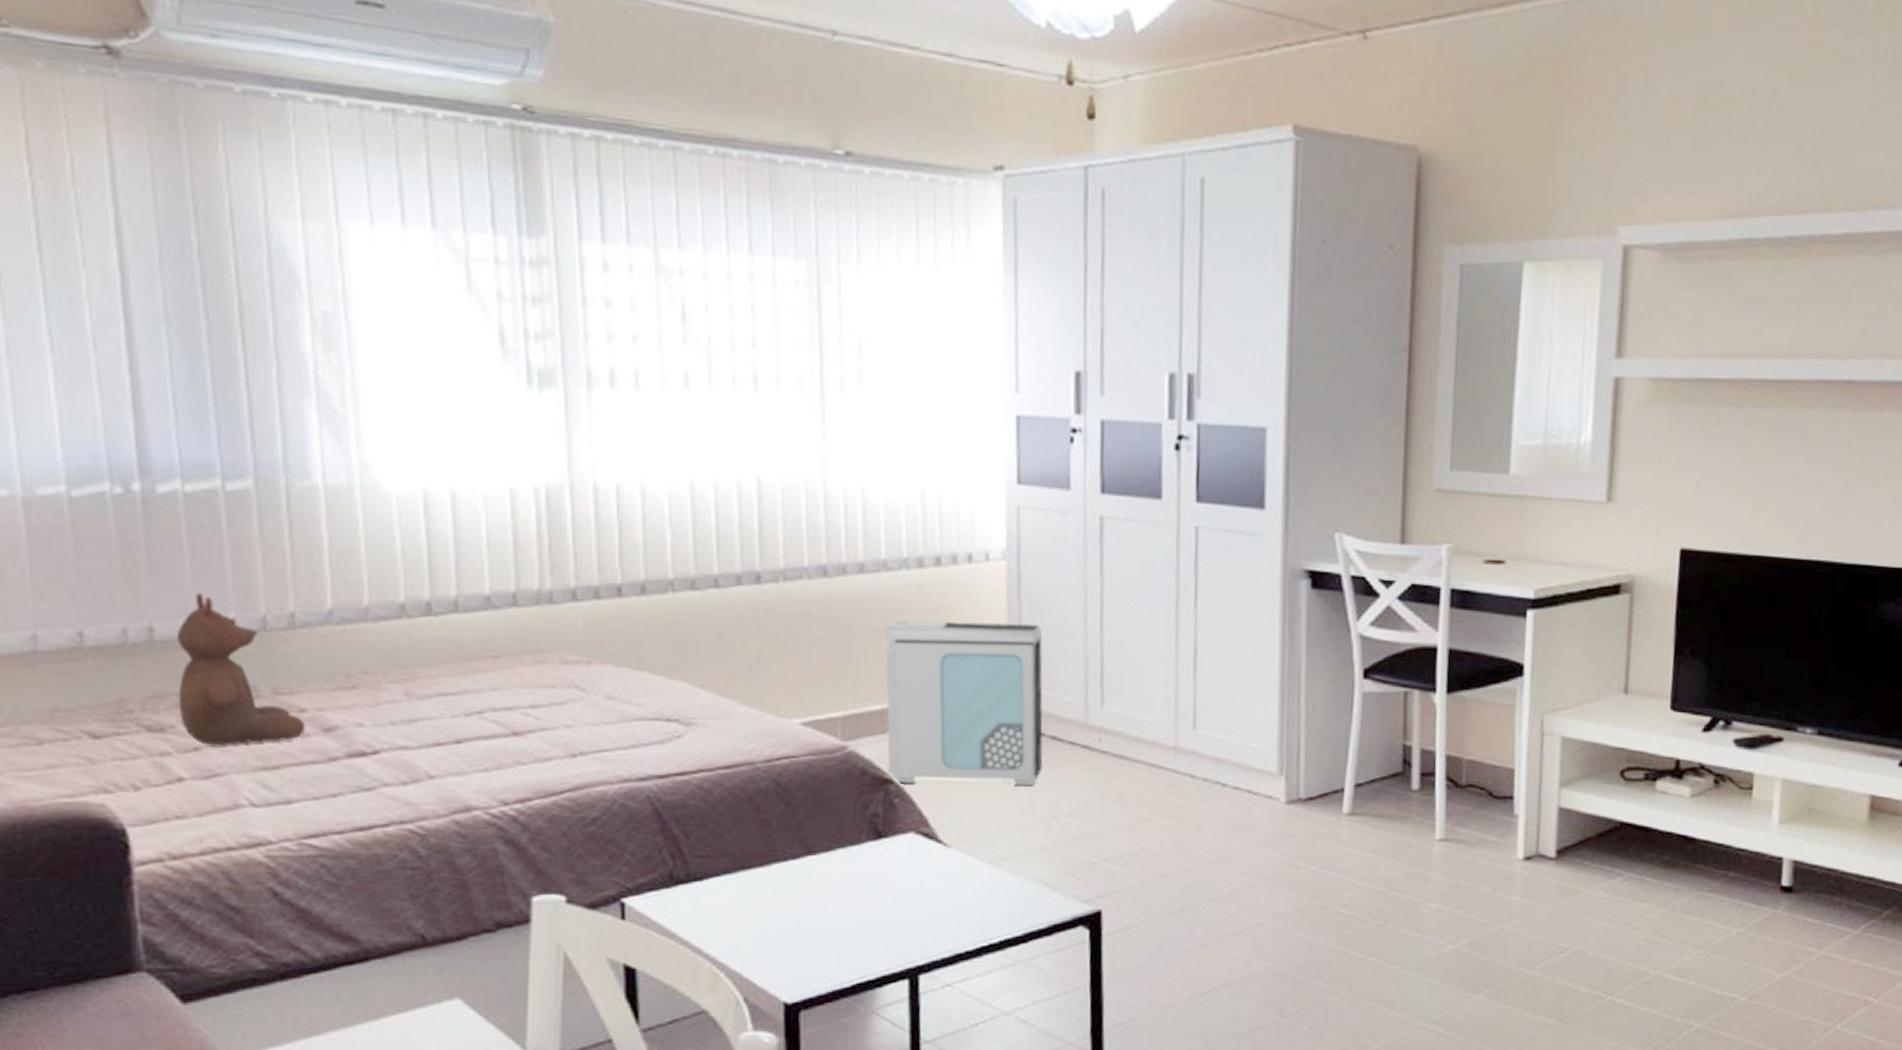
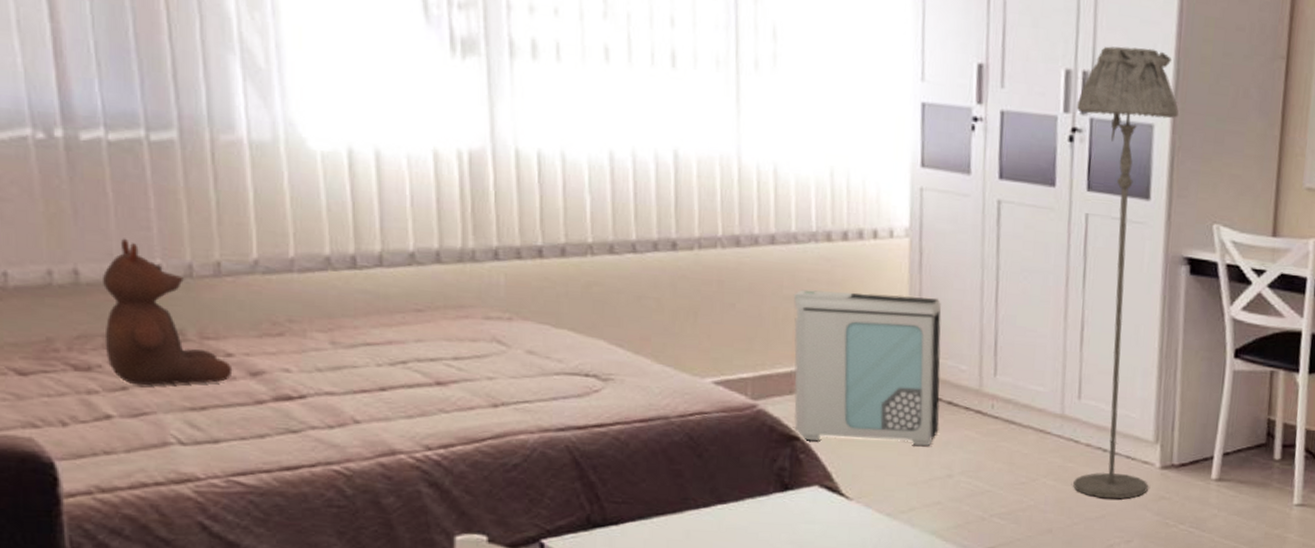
floor lamp: none [1182,345,1294,839] -> present [1073,46,1179,499]

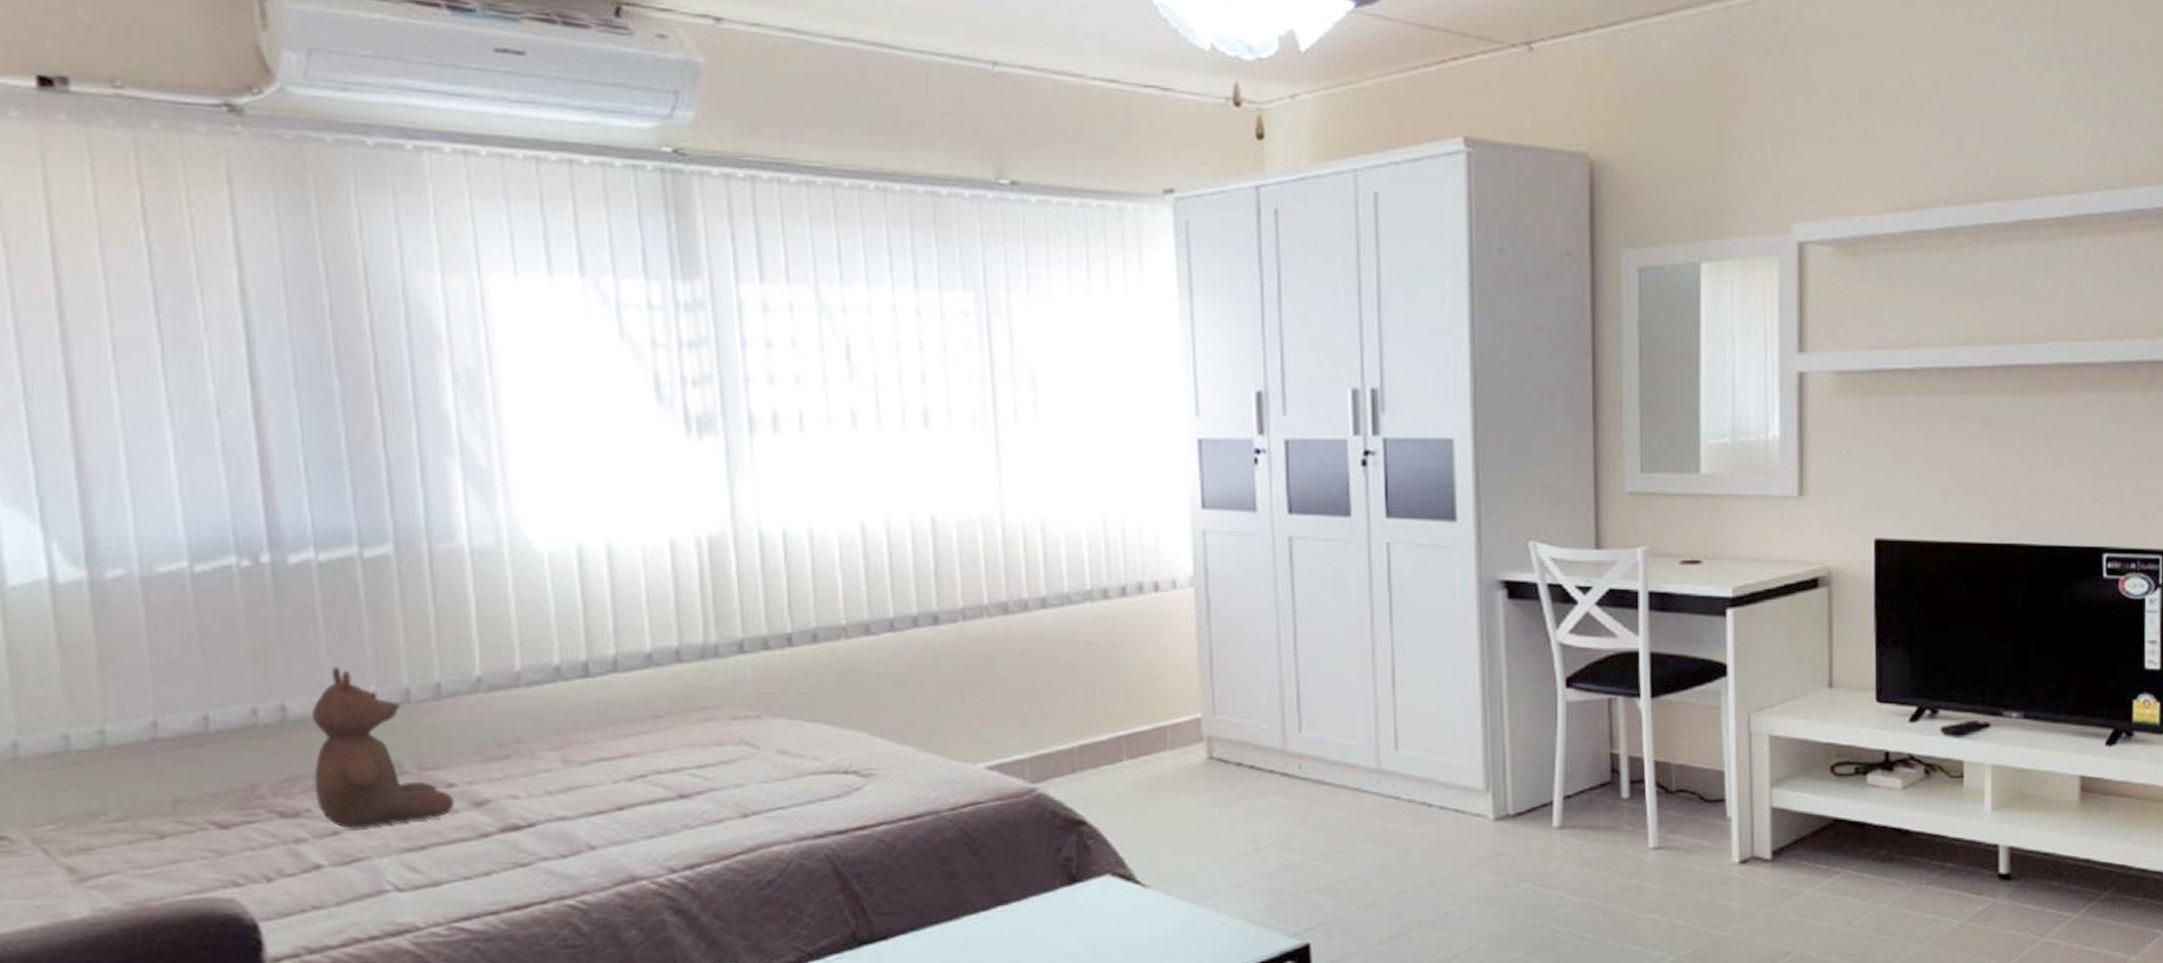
air purifier: present [793,289,942,446] -> none [1070,650,1242,825]
floor lamp: present [1073,46,1179,499] -> none [1367,358,1482,861]

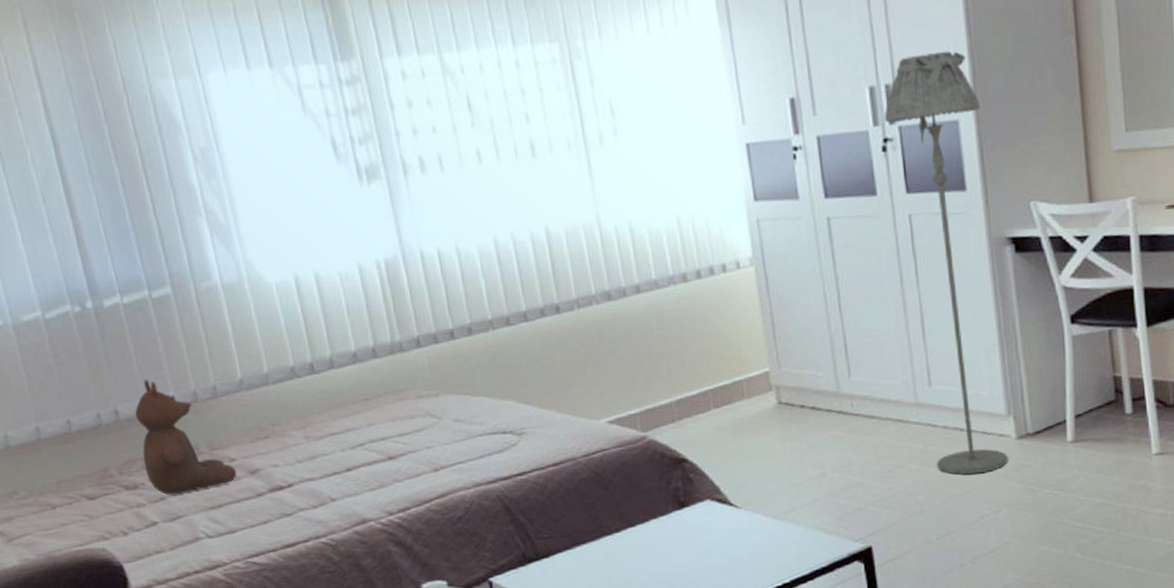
floor lamp: none [1367,358,1482,861] -> present [884,51,1008,475]

